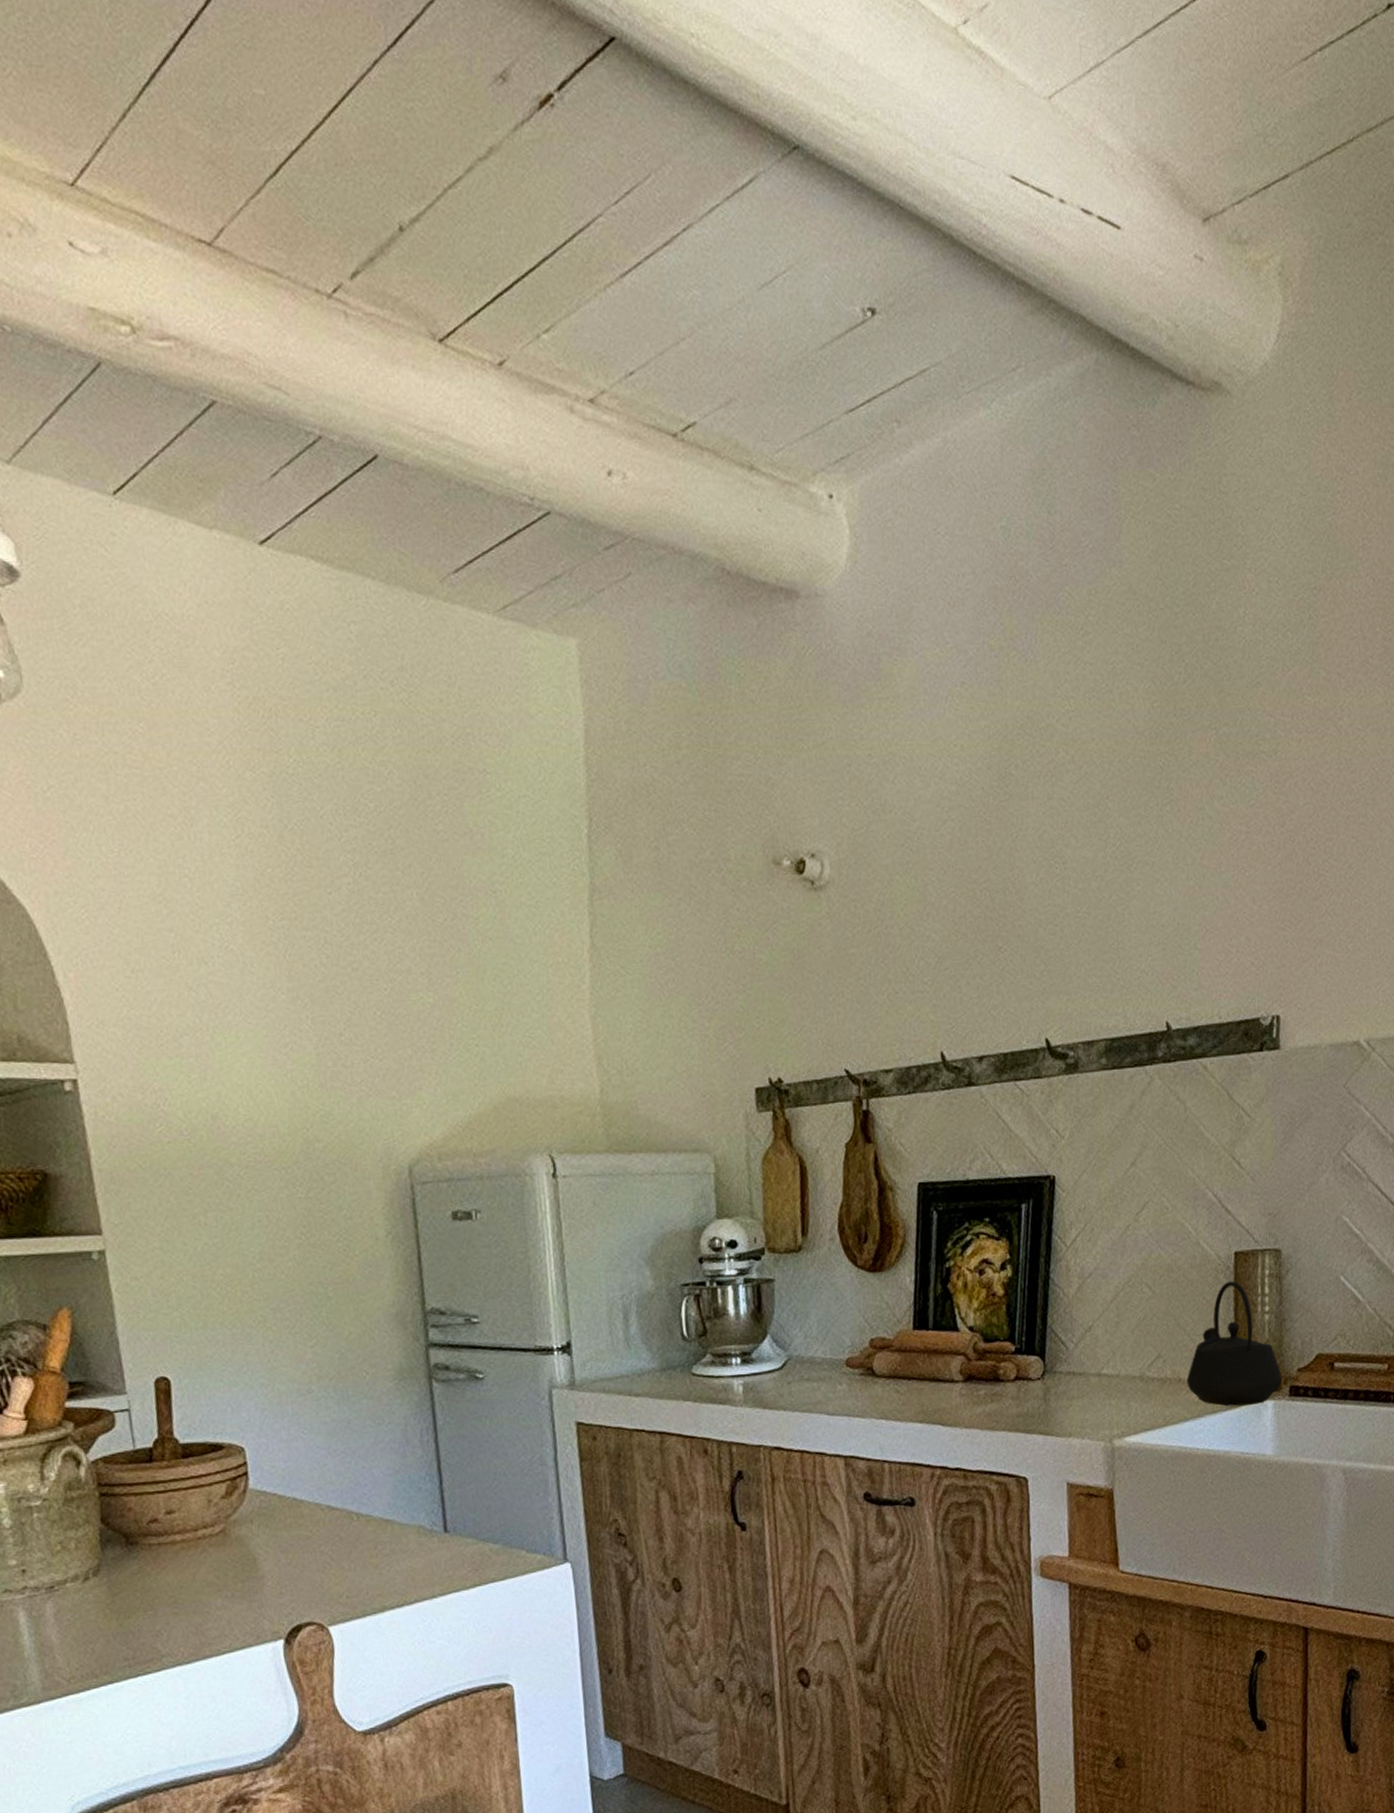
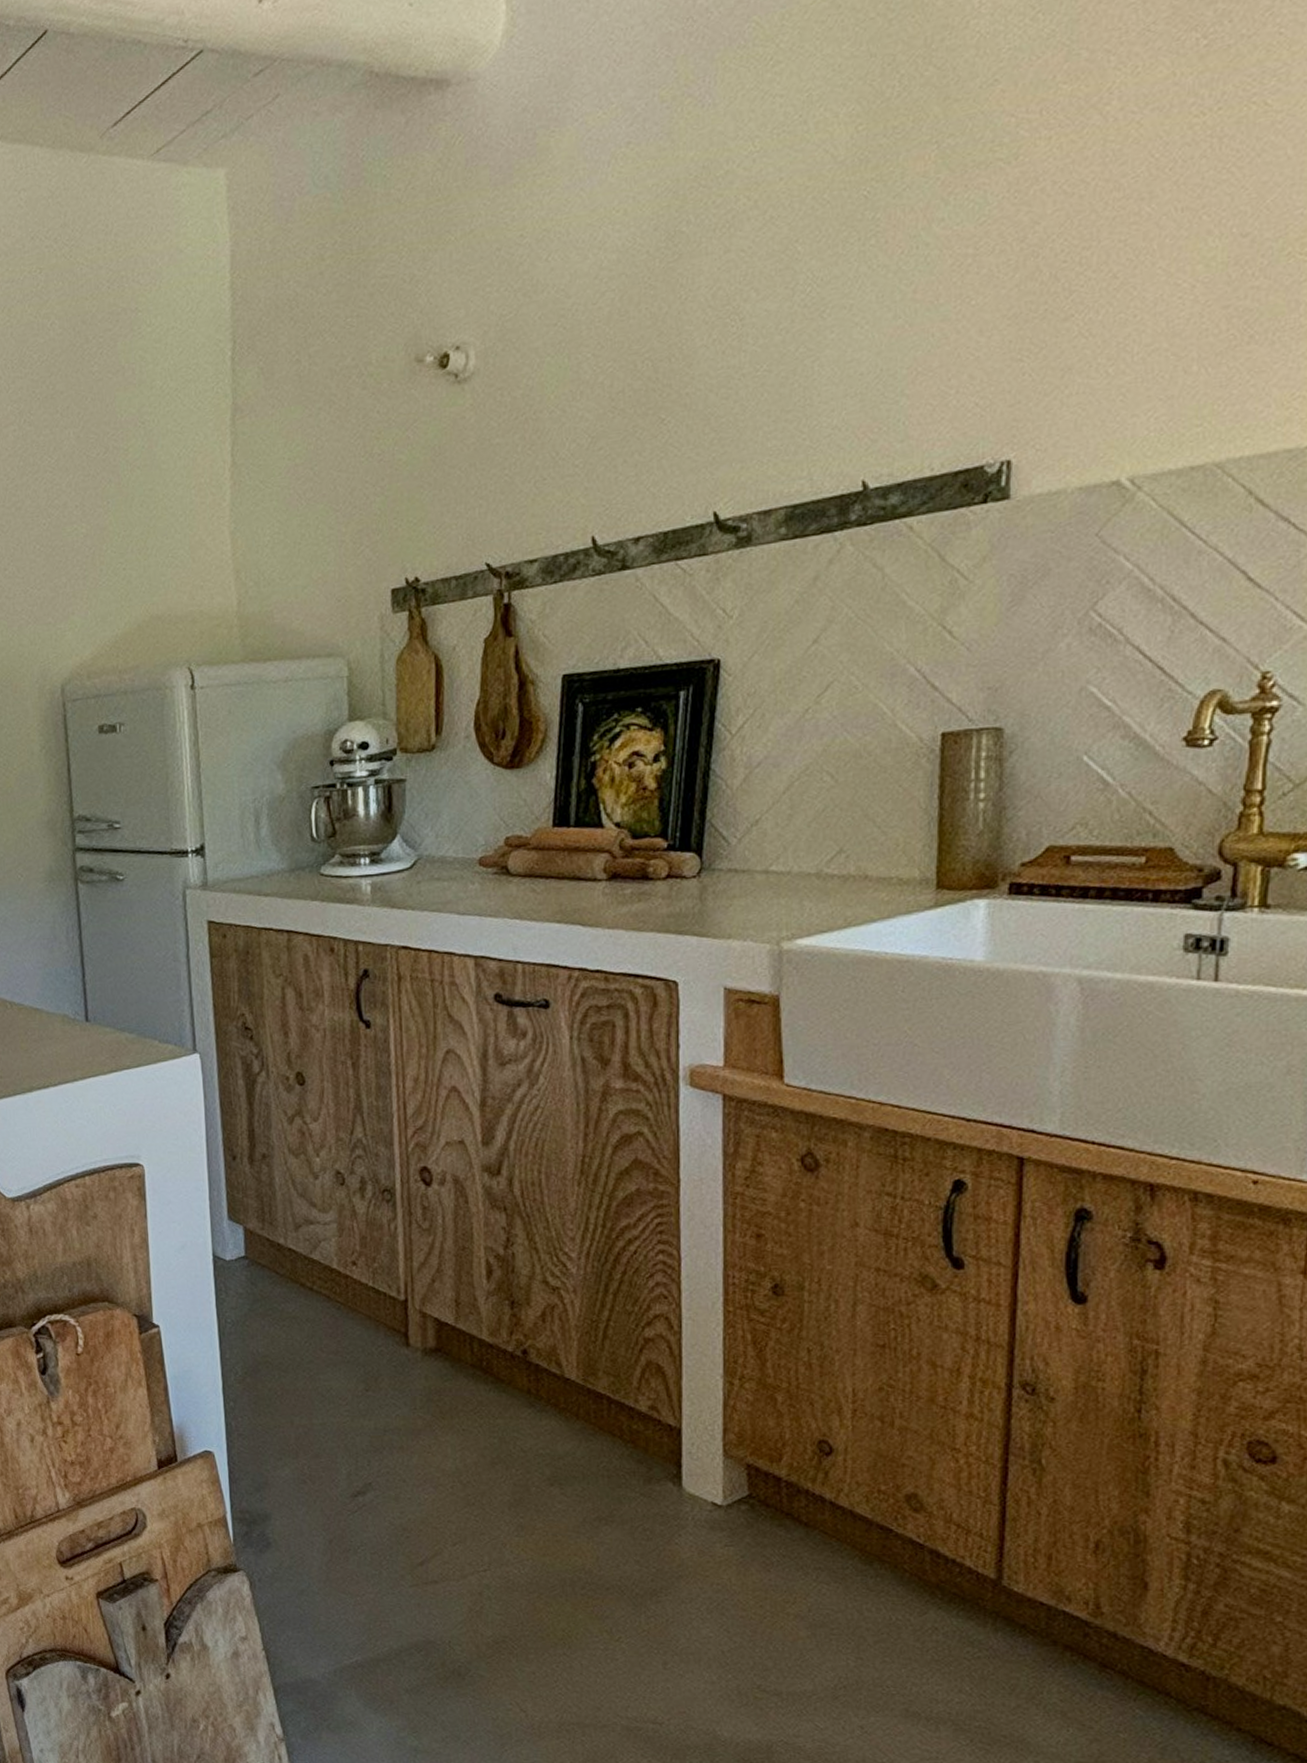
kettle: present [1186,1280,1282,1406] -> none [875,765,1000,906]

